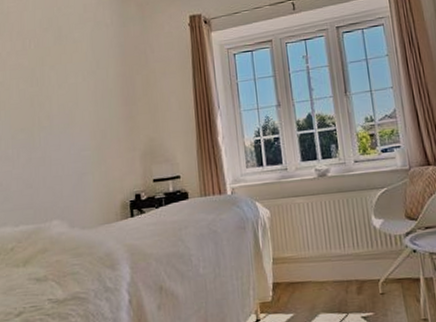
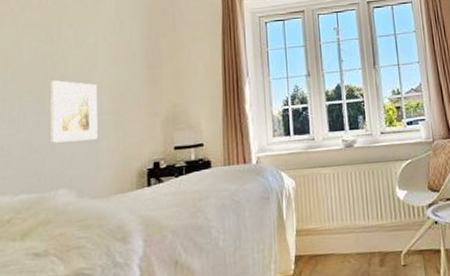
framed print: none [39,119,83,178] -> present [50,80,98,143]

